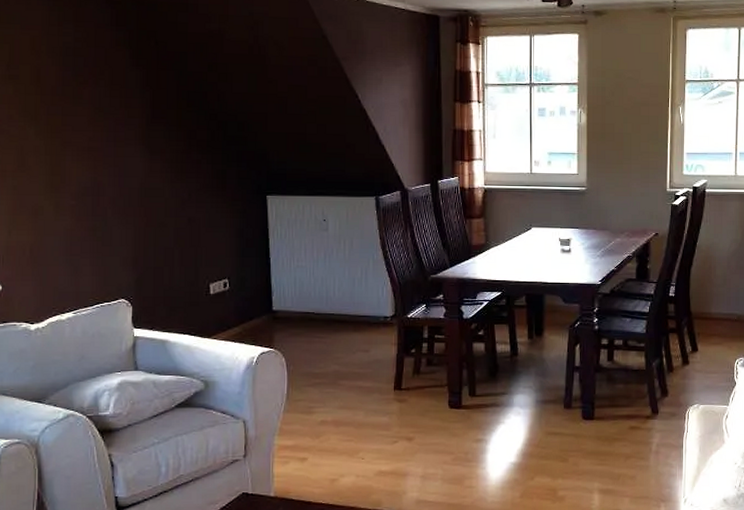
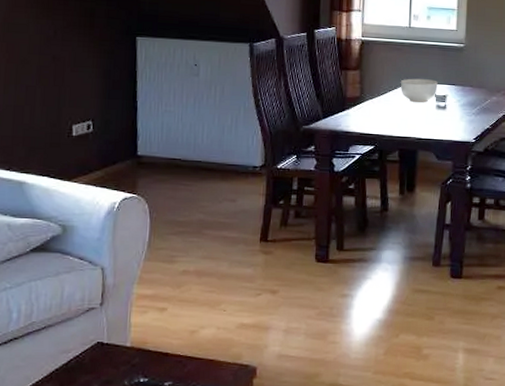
bowl: none [524,224,561,247] -> present [400,78,438,102]

